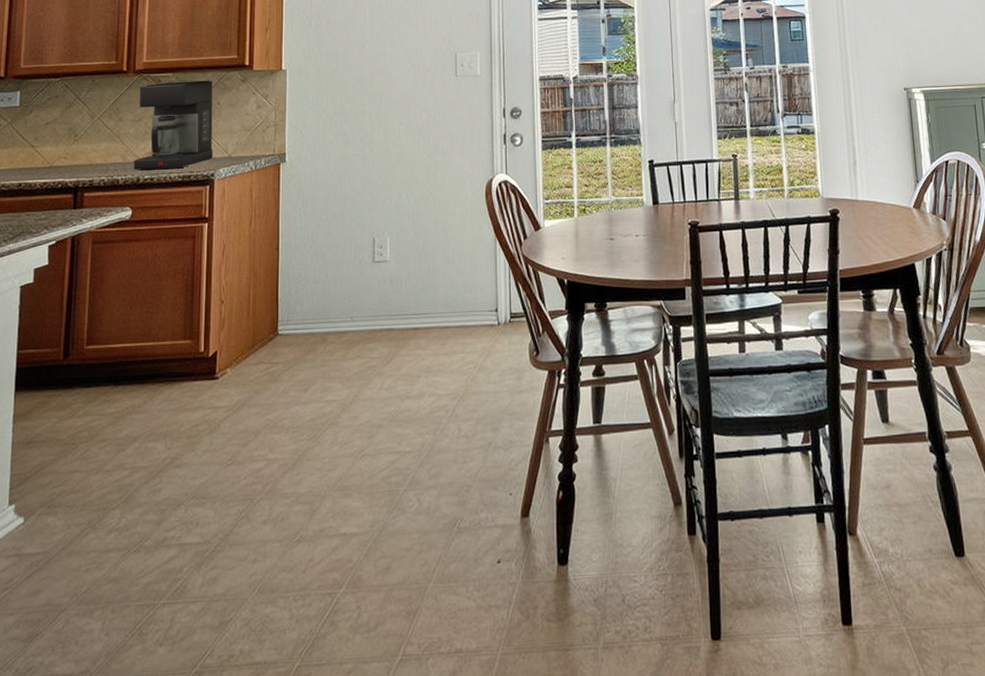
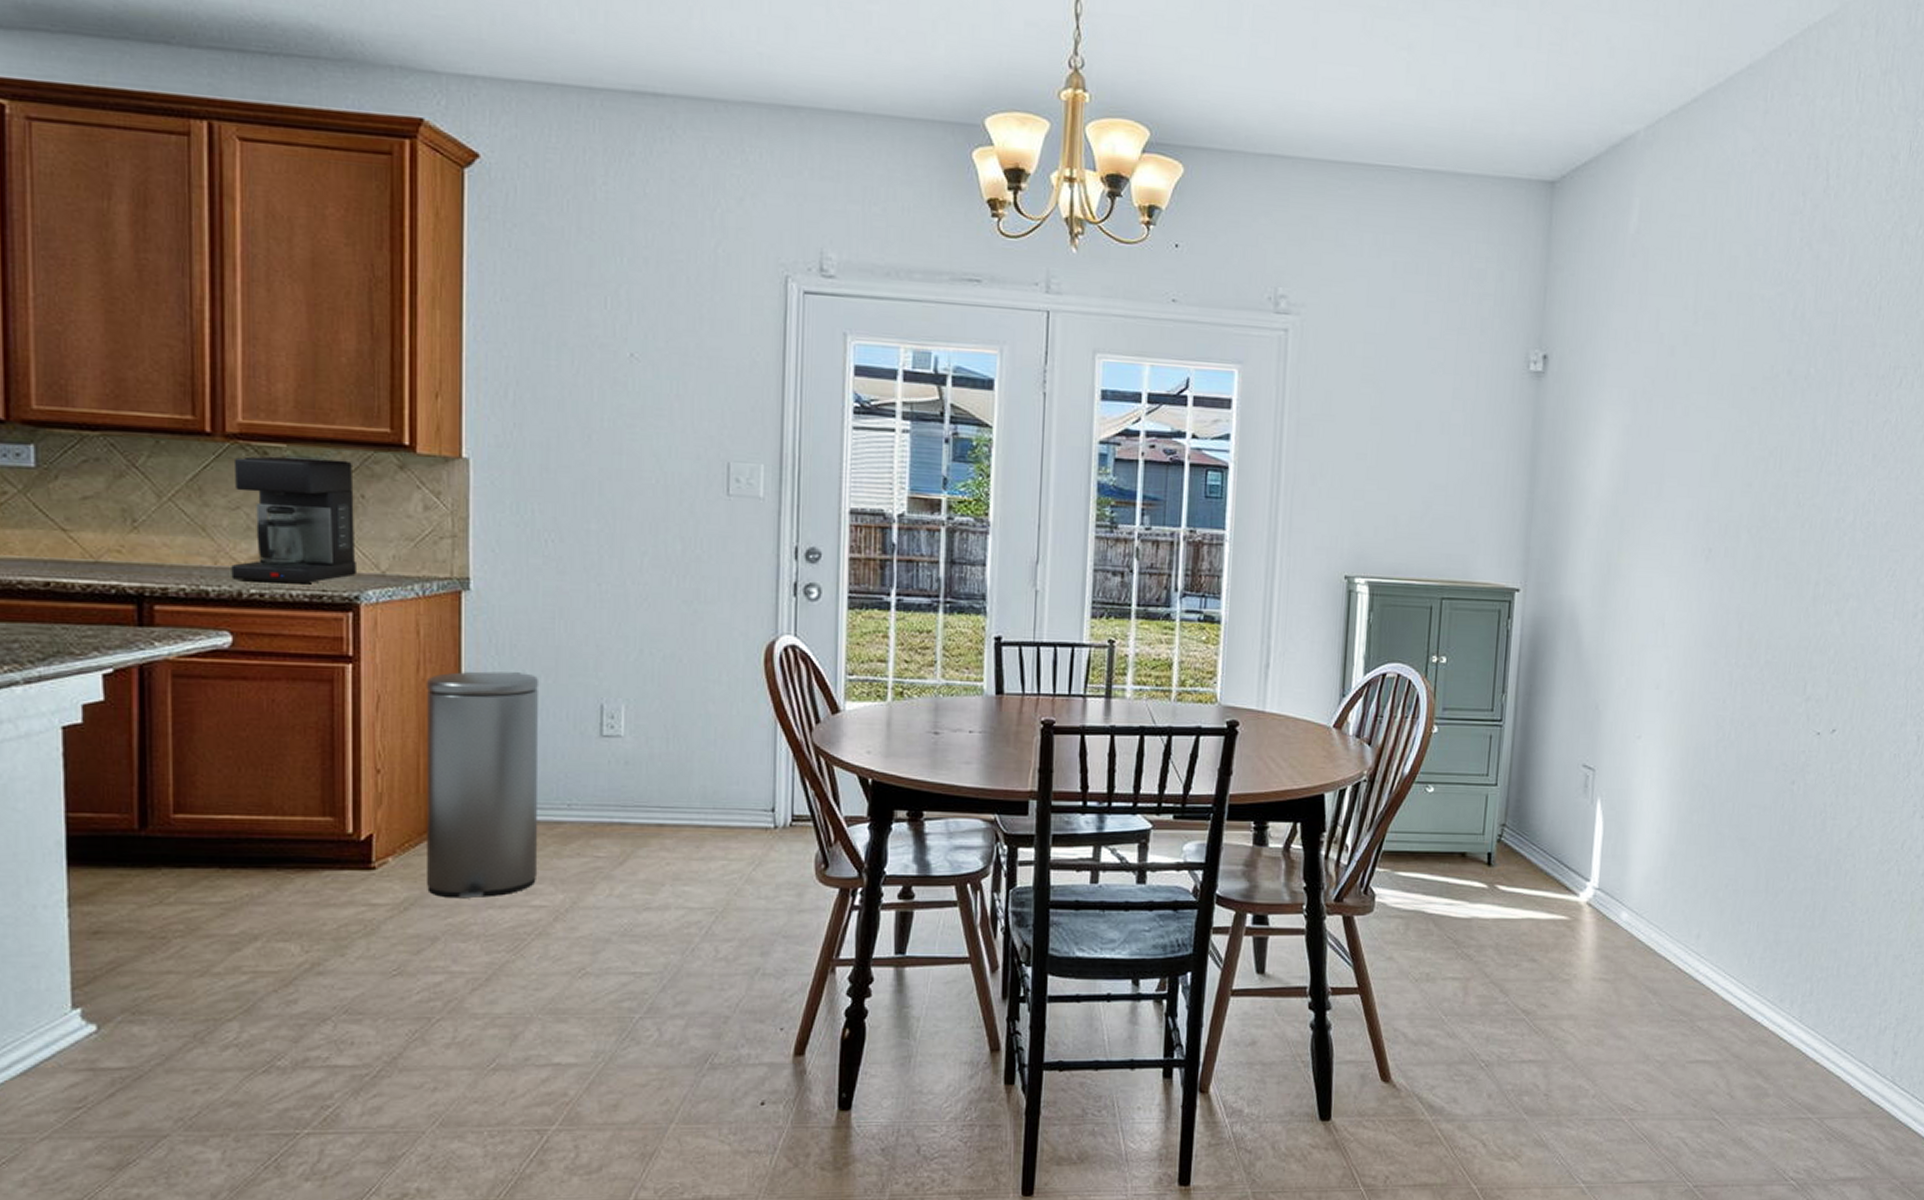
pedal bin: none [252,219,332,398] -> present [426,671,540,899]

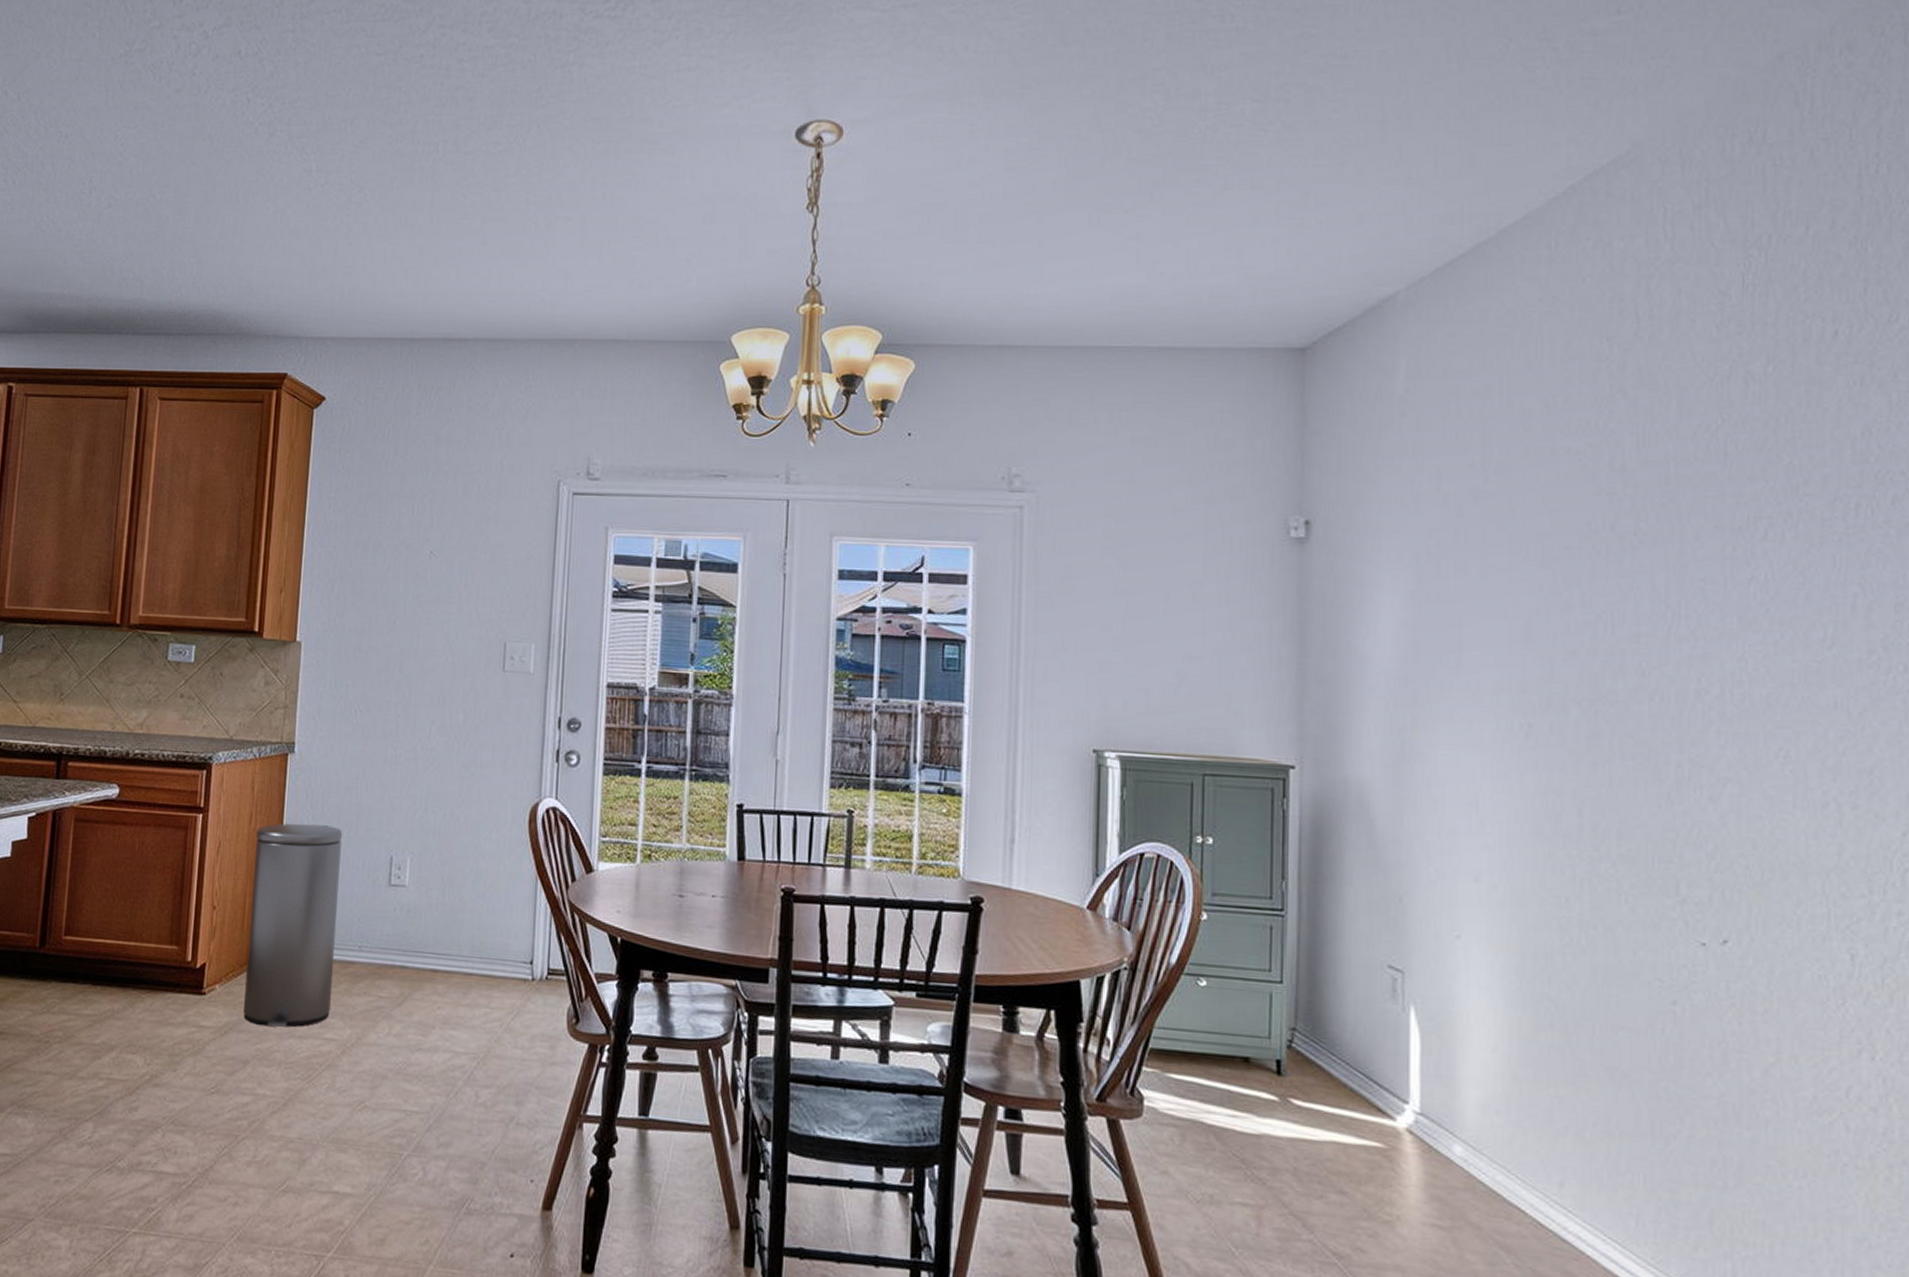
coffee maker: present [231,456,356,584] -> none [123,642,216,746]

